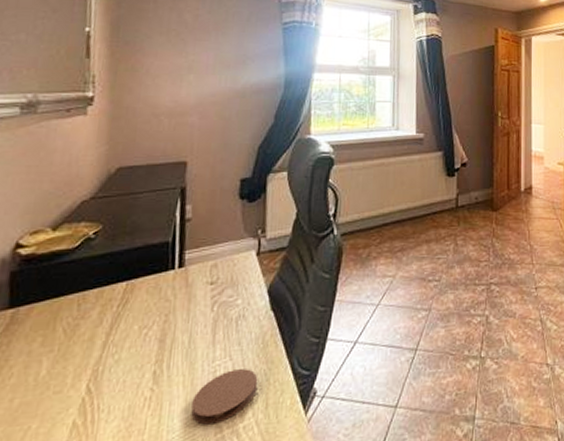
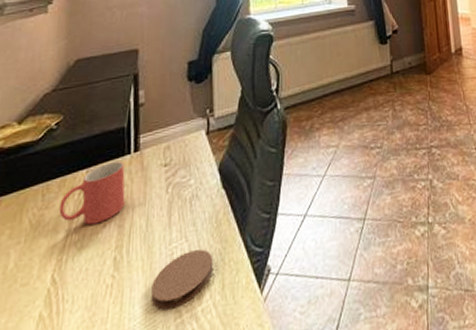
mug: none [95,276,168,338] -> present [59,161,126,225]

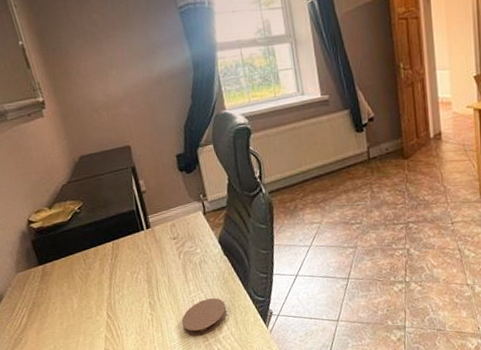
mug: present [59,161,126,225] -> none [98,236,149,281]

